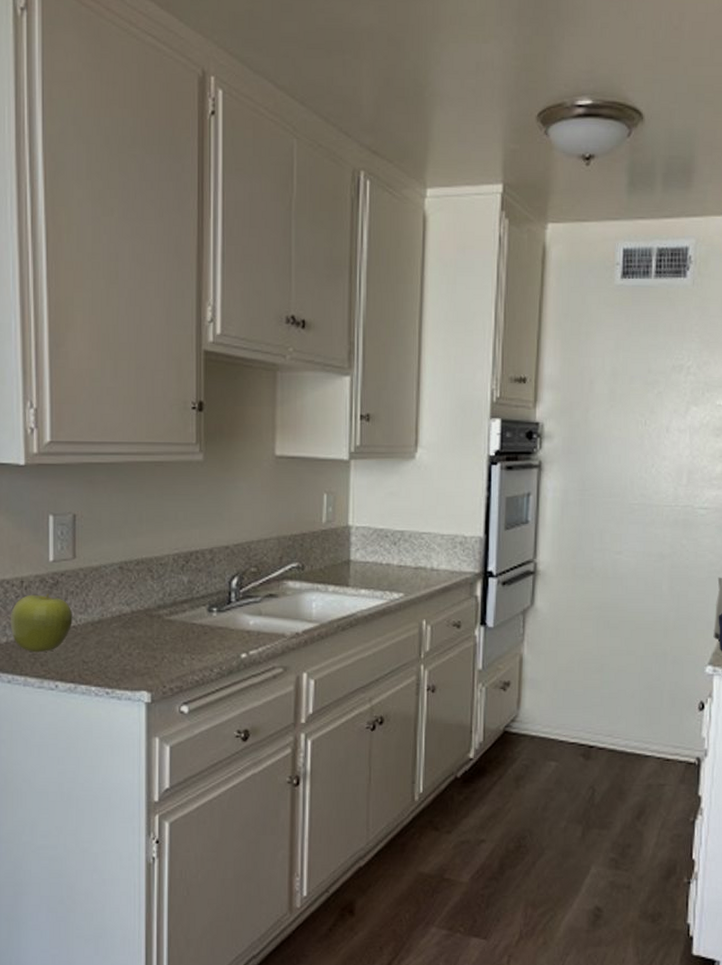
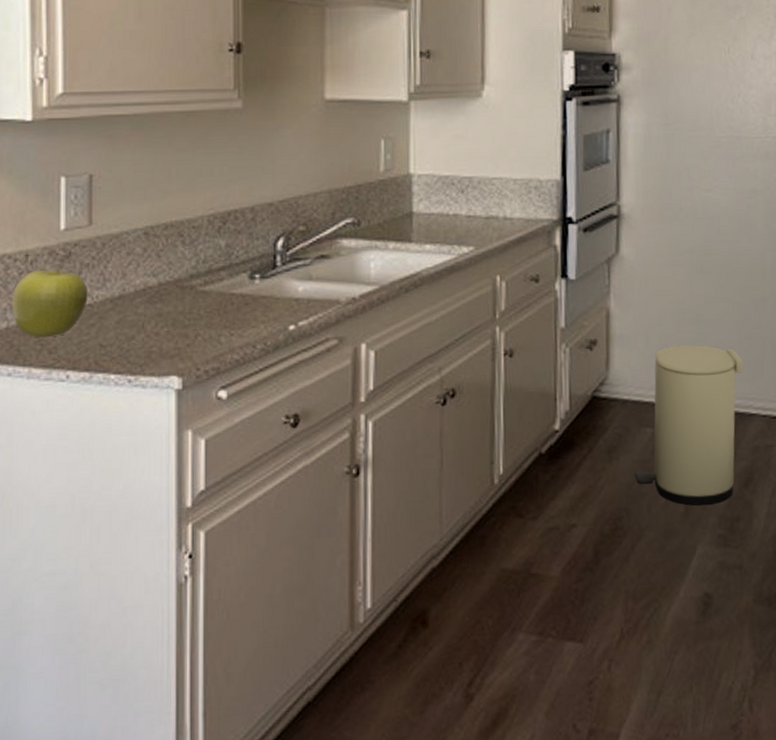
pedal bin: none [538,691,642,831] -> present [634,344,744,506]

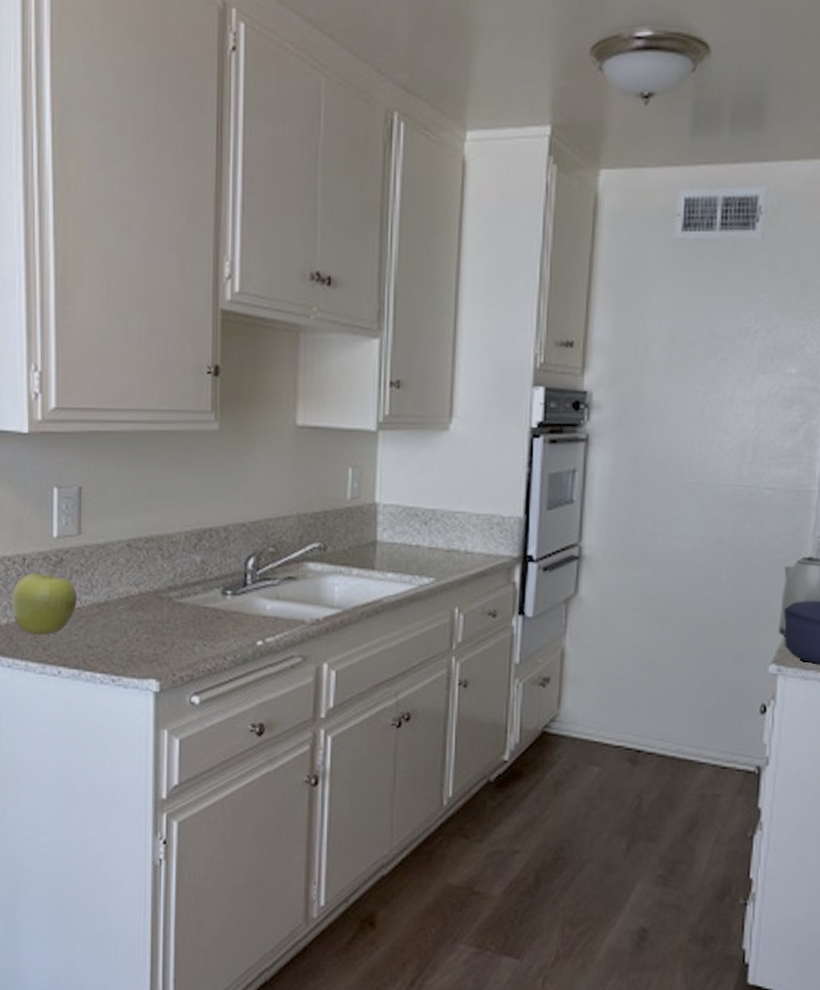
pedal bin: present [634,344,744,506] -> none [579,689,697,845]

